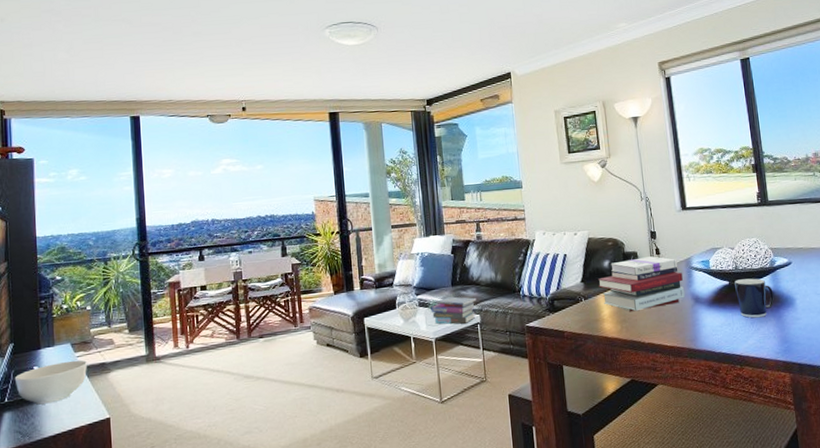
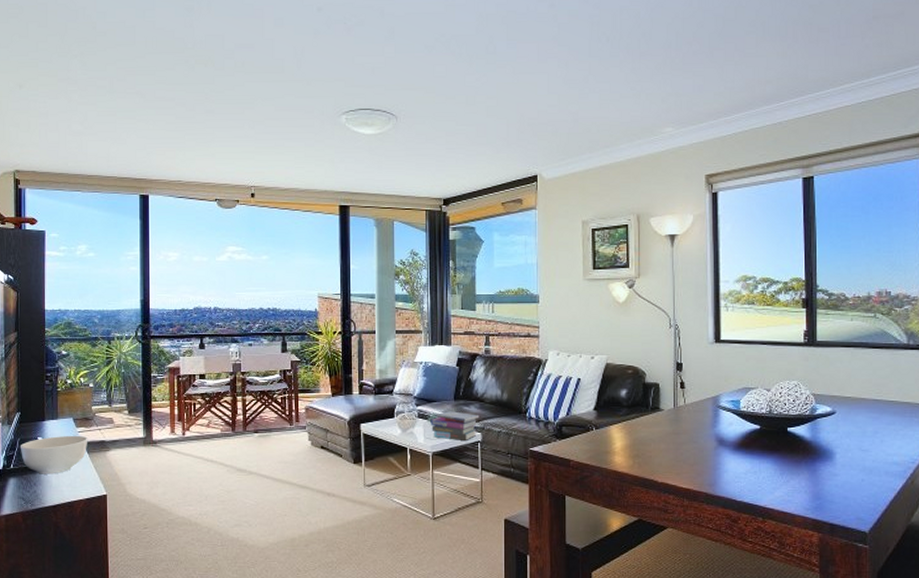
books: present [598,256,685,312] -> none [613,390,708,448]
mug: present [734,278,775,318] -> none [766,425,811,469]

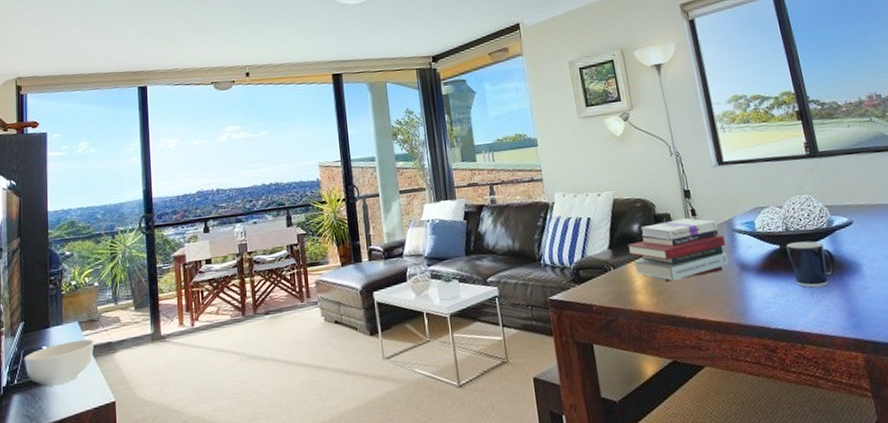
books: present [430,411,480,440] -> none [444,267,494,298]
books: none [613,390,708,448] -> present [627,218,729,282]
mug: none [766,425,811,469] -> present [786,241,836,288]

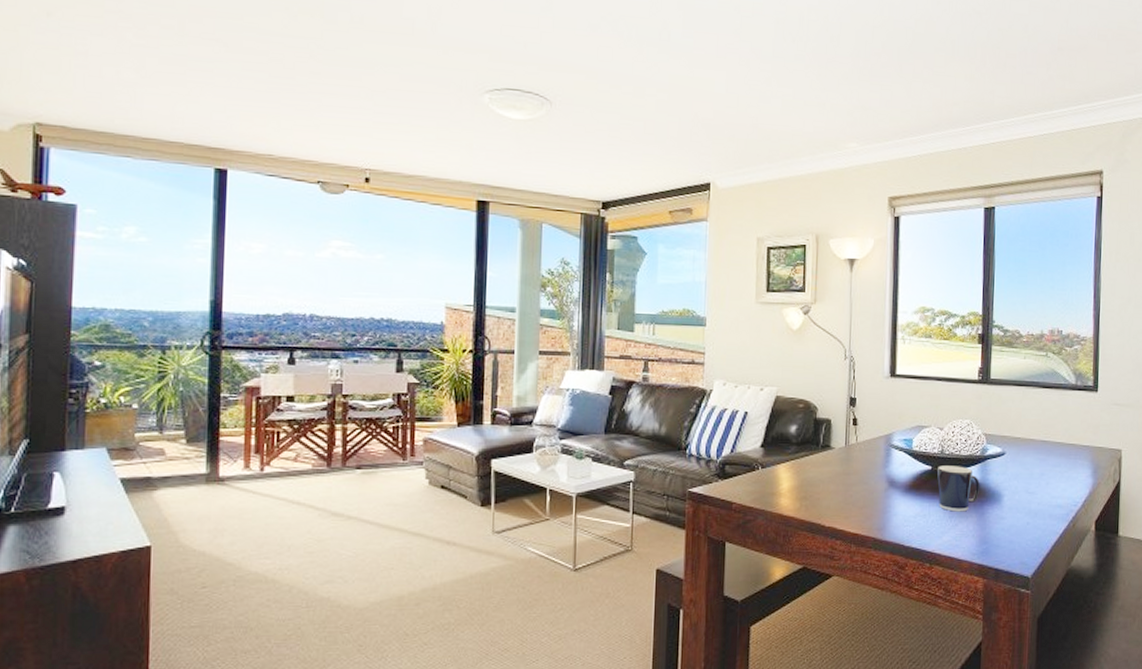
bowl: present [24,339,95,387] -> none [26,469,128,520]
books: present [627,218,729,282] -> none [781,426,880,489]

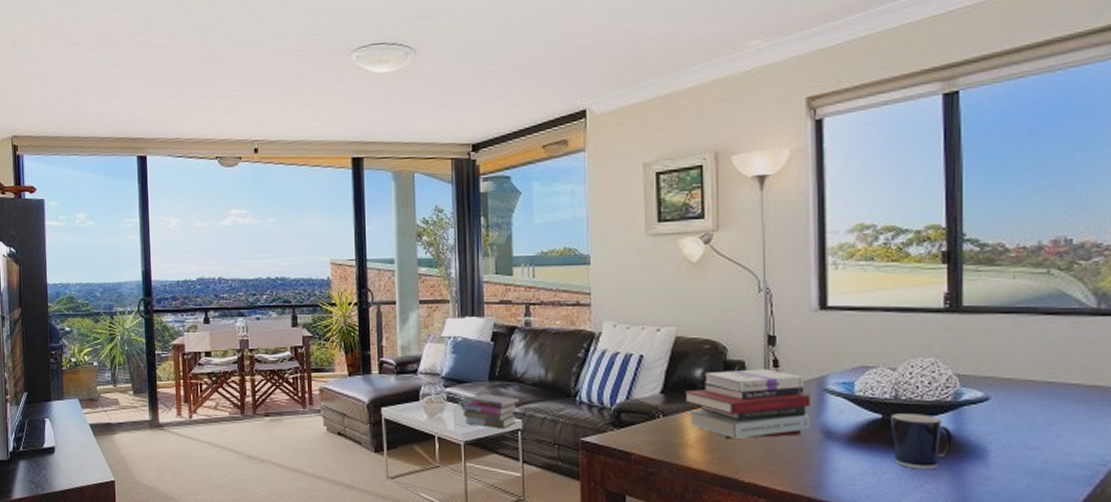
books: none [575,446,633,480] -> present [461,394,520,428]
books: none [781,426,880,489] -> present [685,369,810,440]

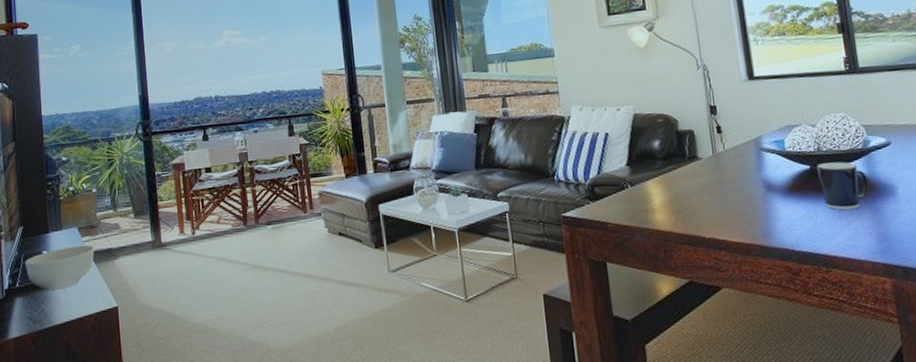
bowl: none [28,416,95,458] -> present [24,245,95,291]
books: present [461,394,520,428] -> none [452,181,505,213]
books: present [685,369,810,440] -> none [647,135,754,201]

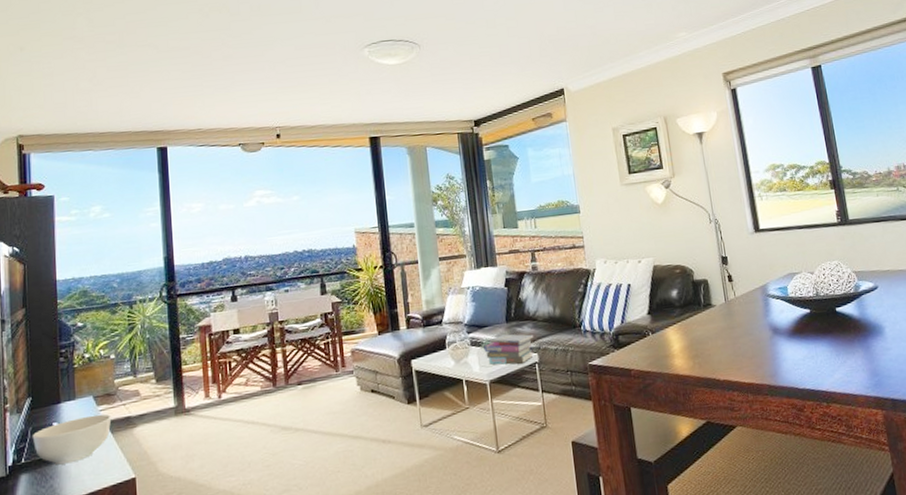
books: none [452,181,505,213] -> present [484,334,534,365]
mug: present [817,161,870,211] -> none [816,305,861,350]

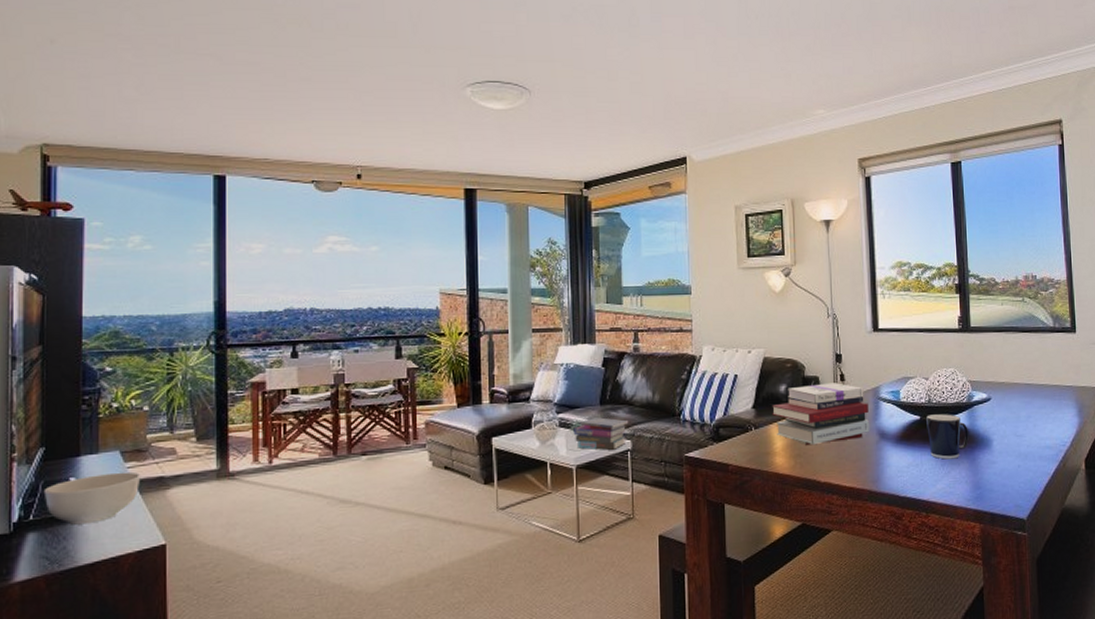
books: none [666,284,762,346] -> present [772,383,869,446]
mug: none [816,305,861,350] -> present [926,414,970,460]

